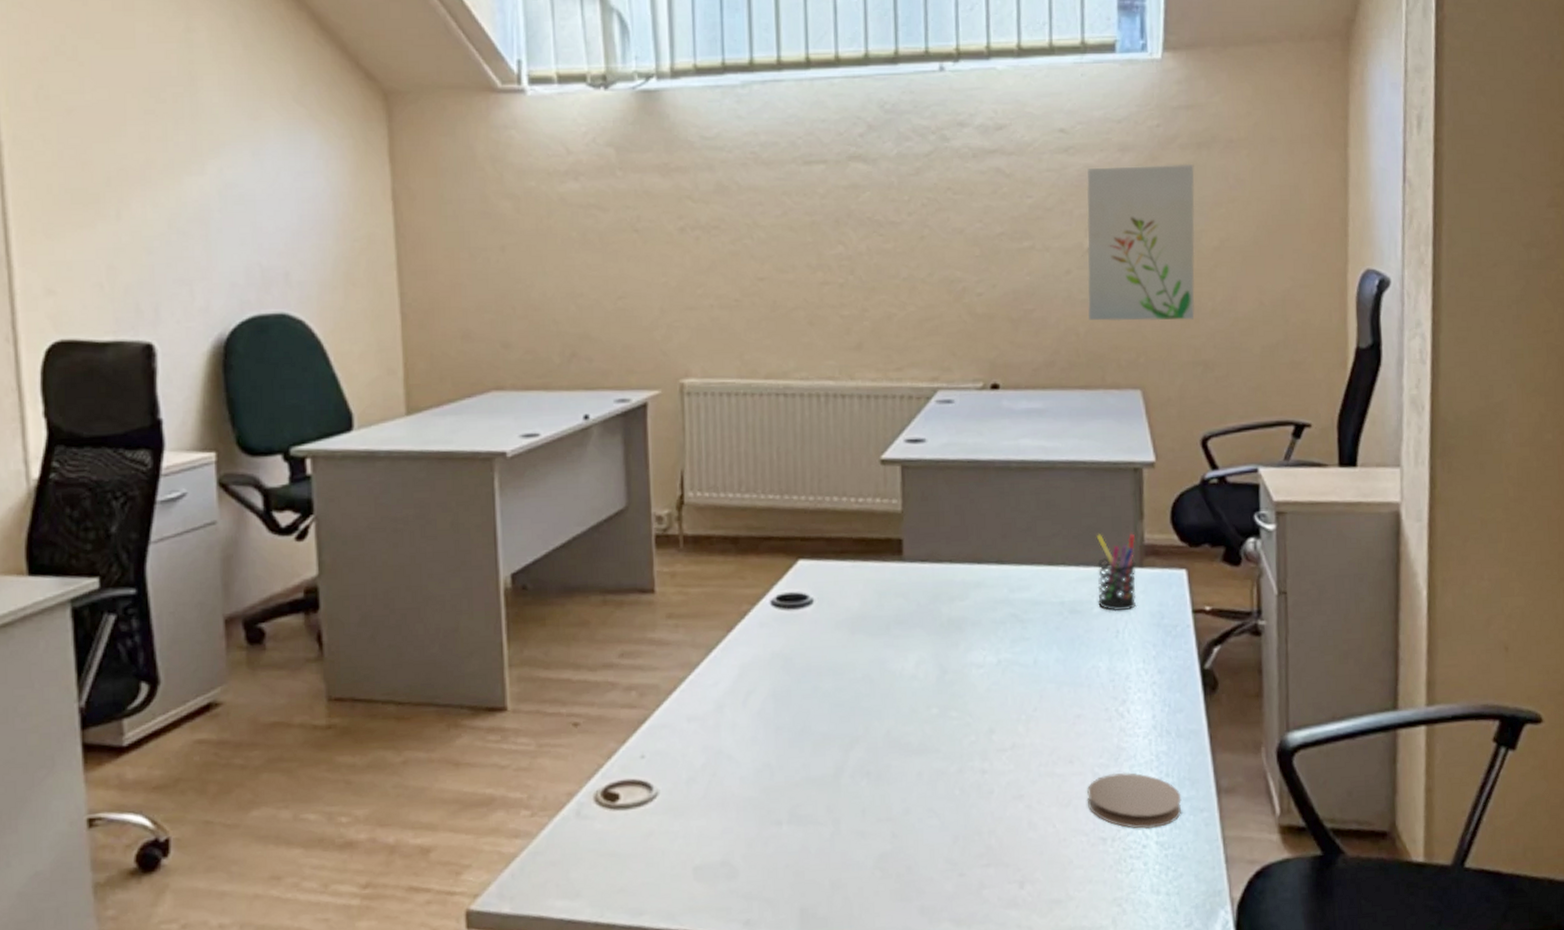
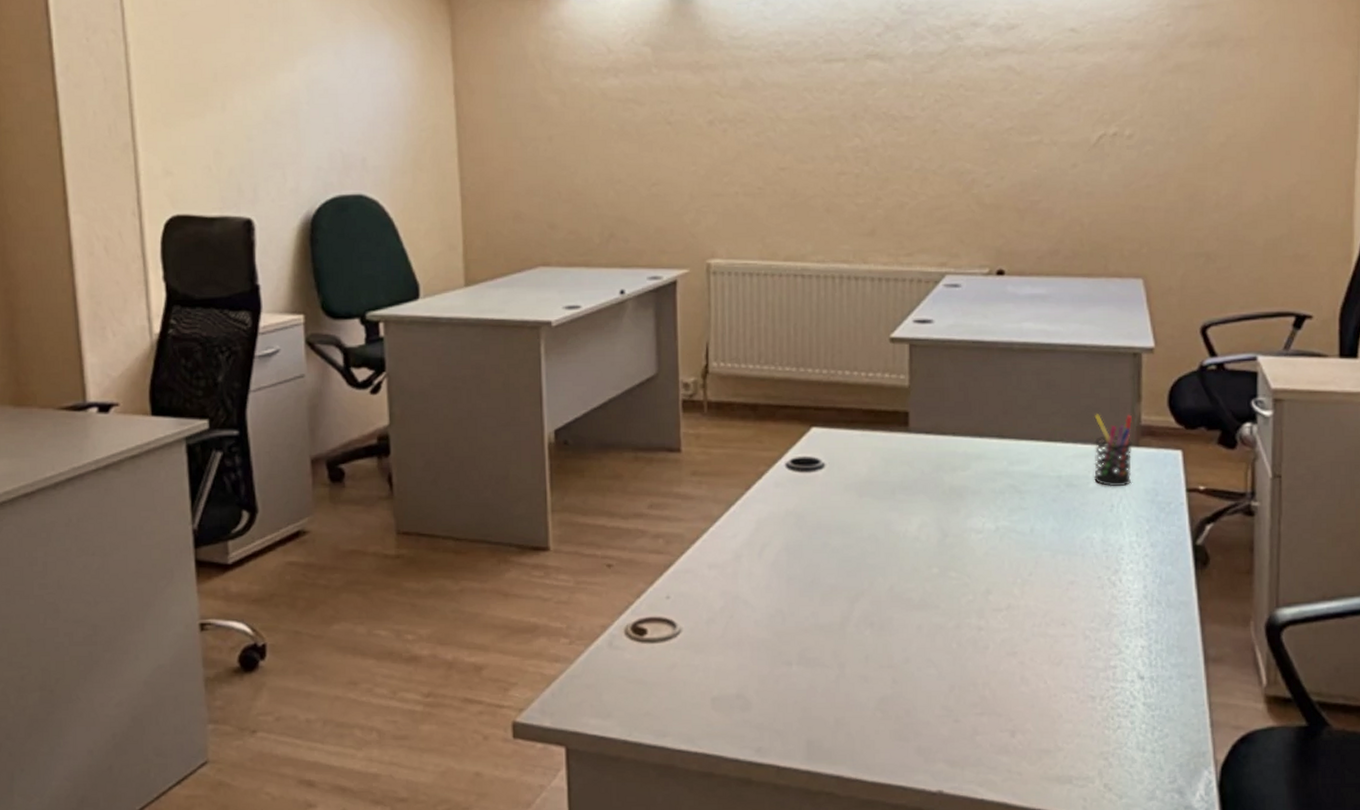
wall art: present [1086,163,1195,321] -> none [1092,61,1203,213]
coaster: present [1087,772,1182,830] -> none [1077,636,1170,691]

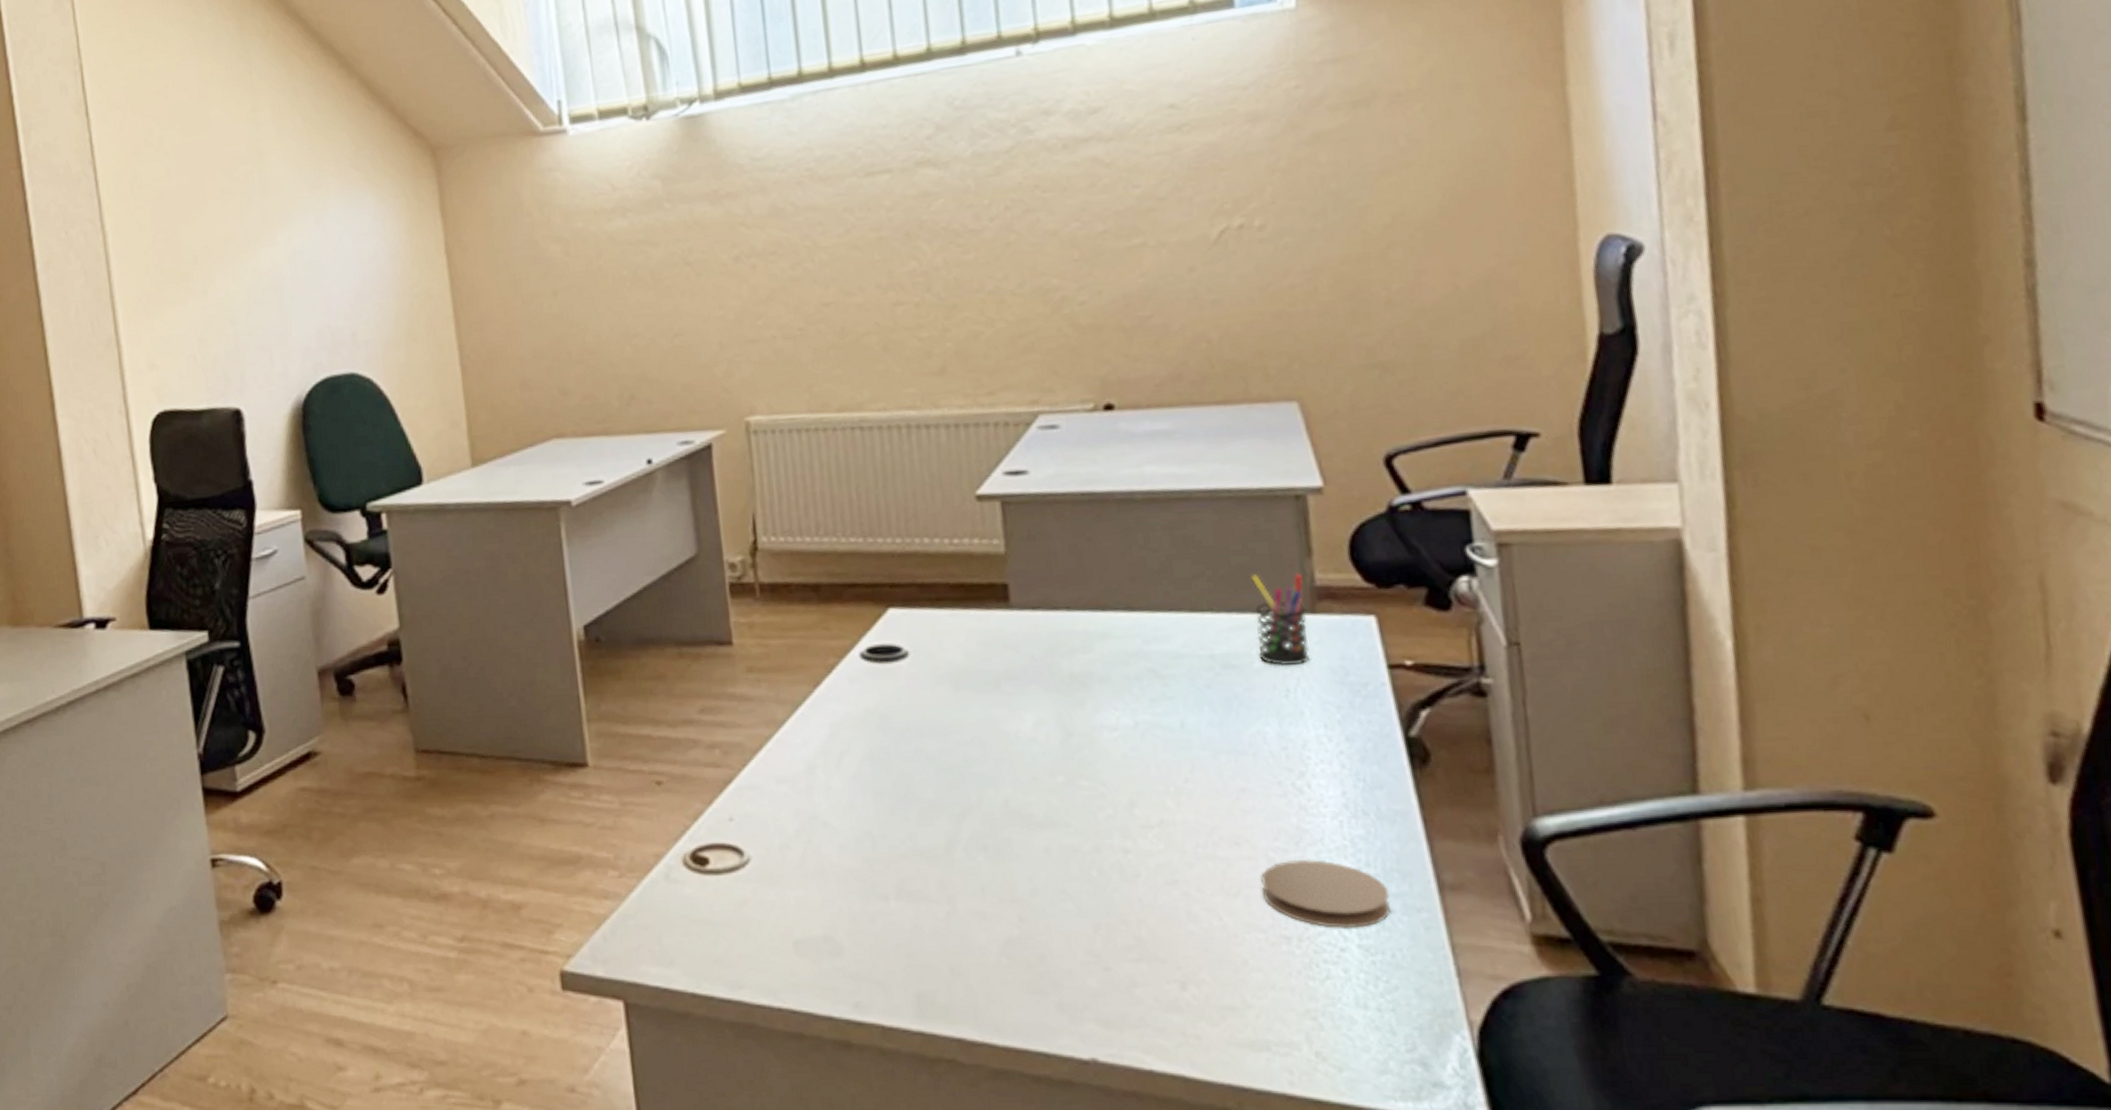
coaster: none [1077,636,1170,691] -> present [1261,858,1390,930]

